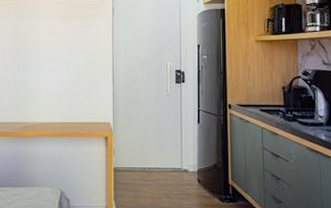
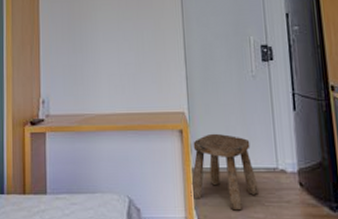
stool: none [111,140,166,201] -> present [190,133,260,211]

